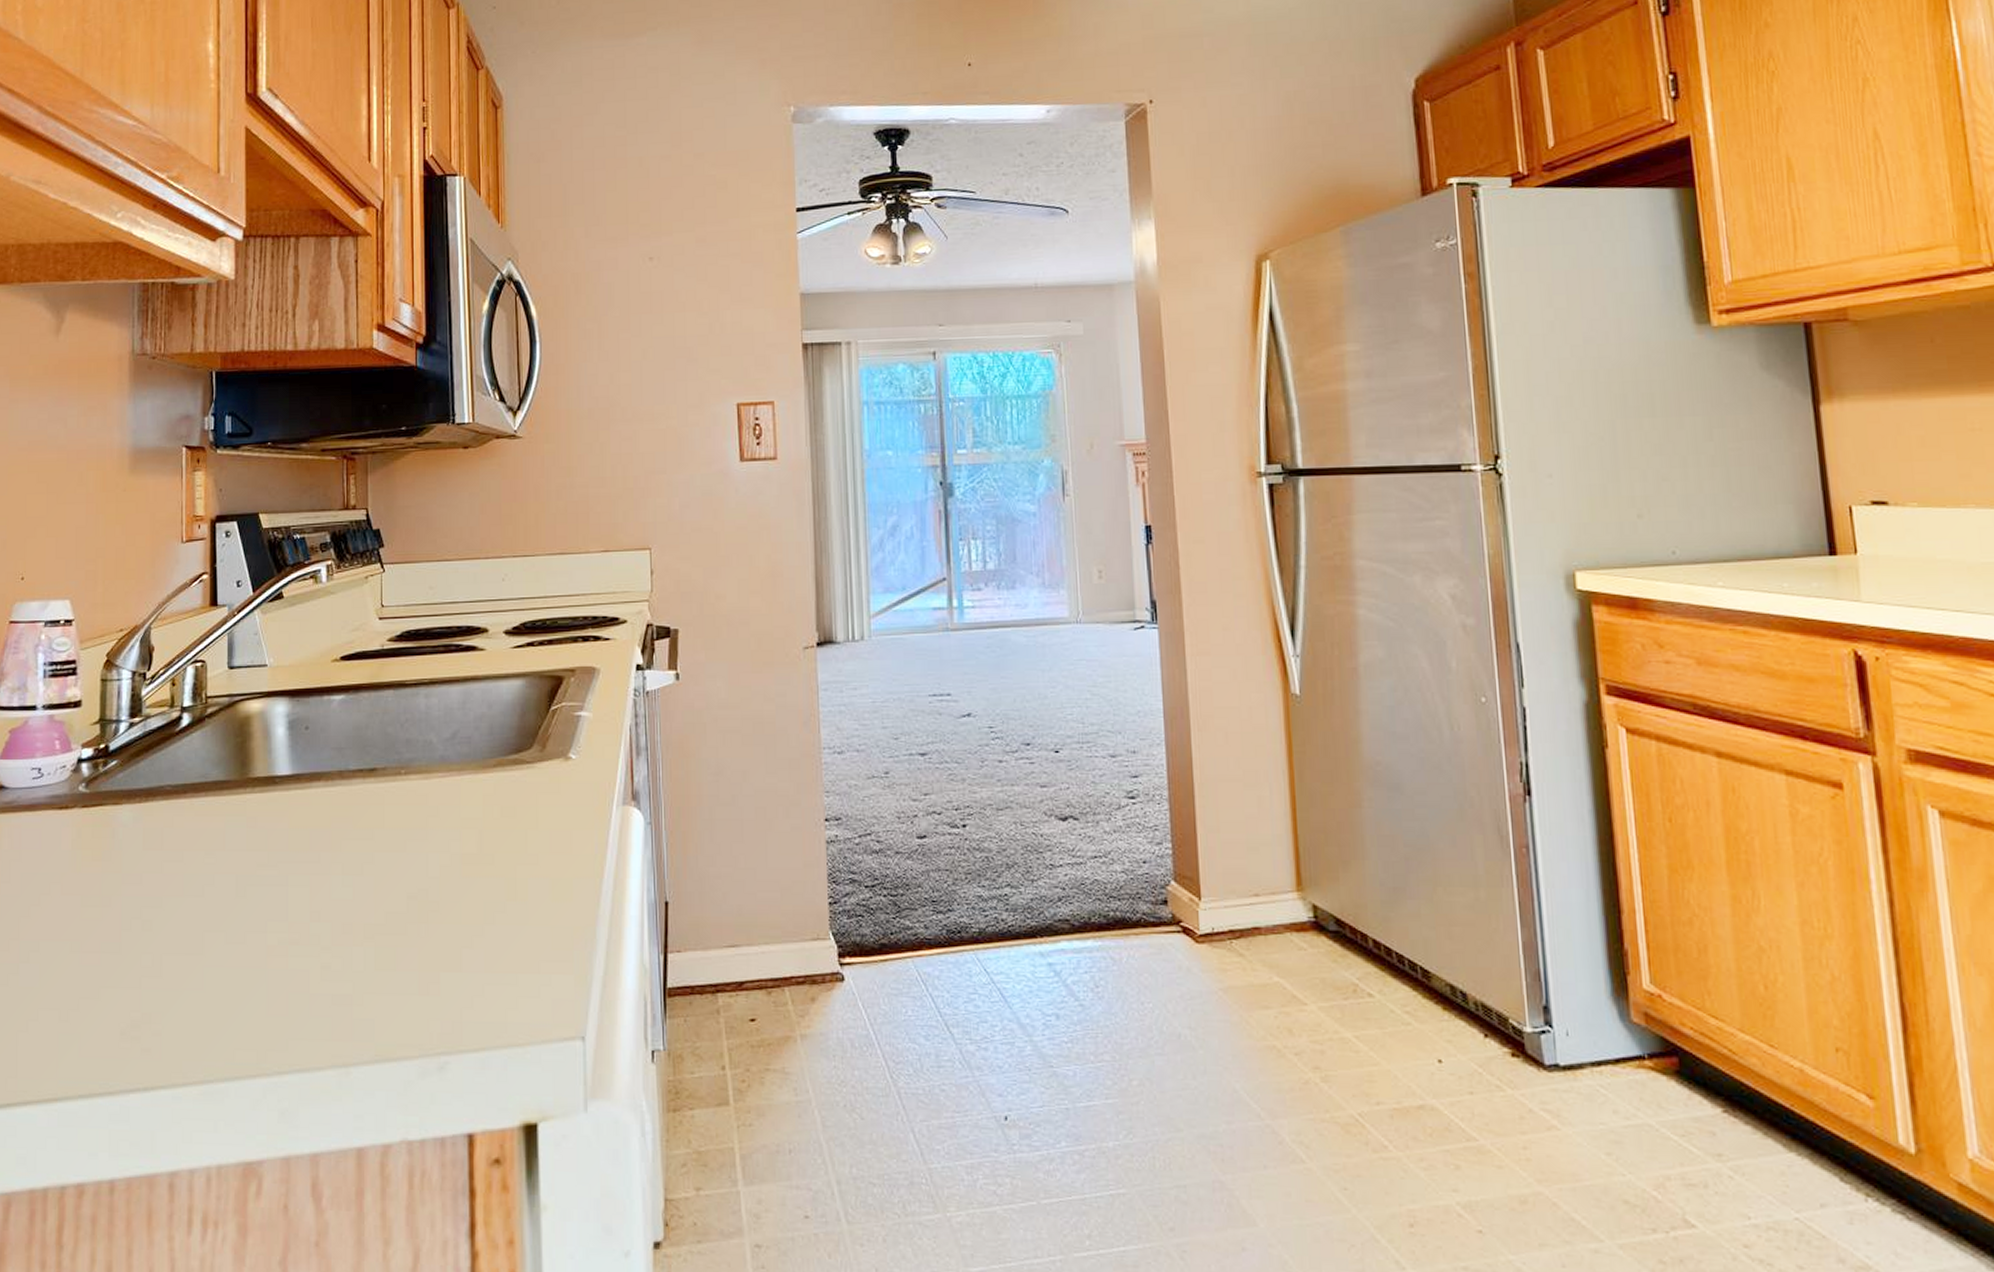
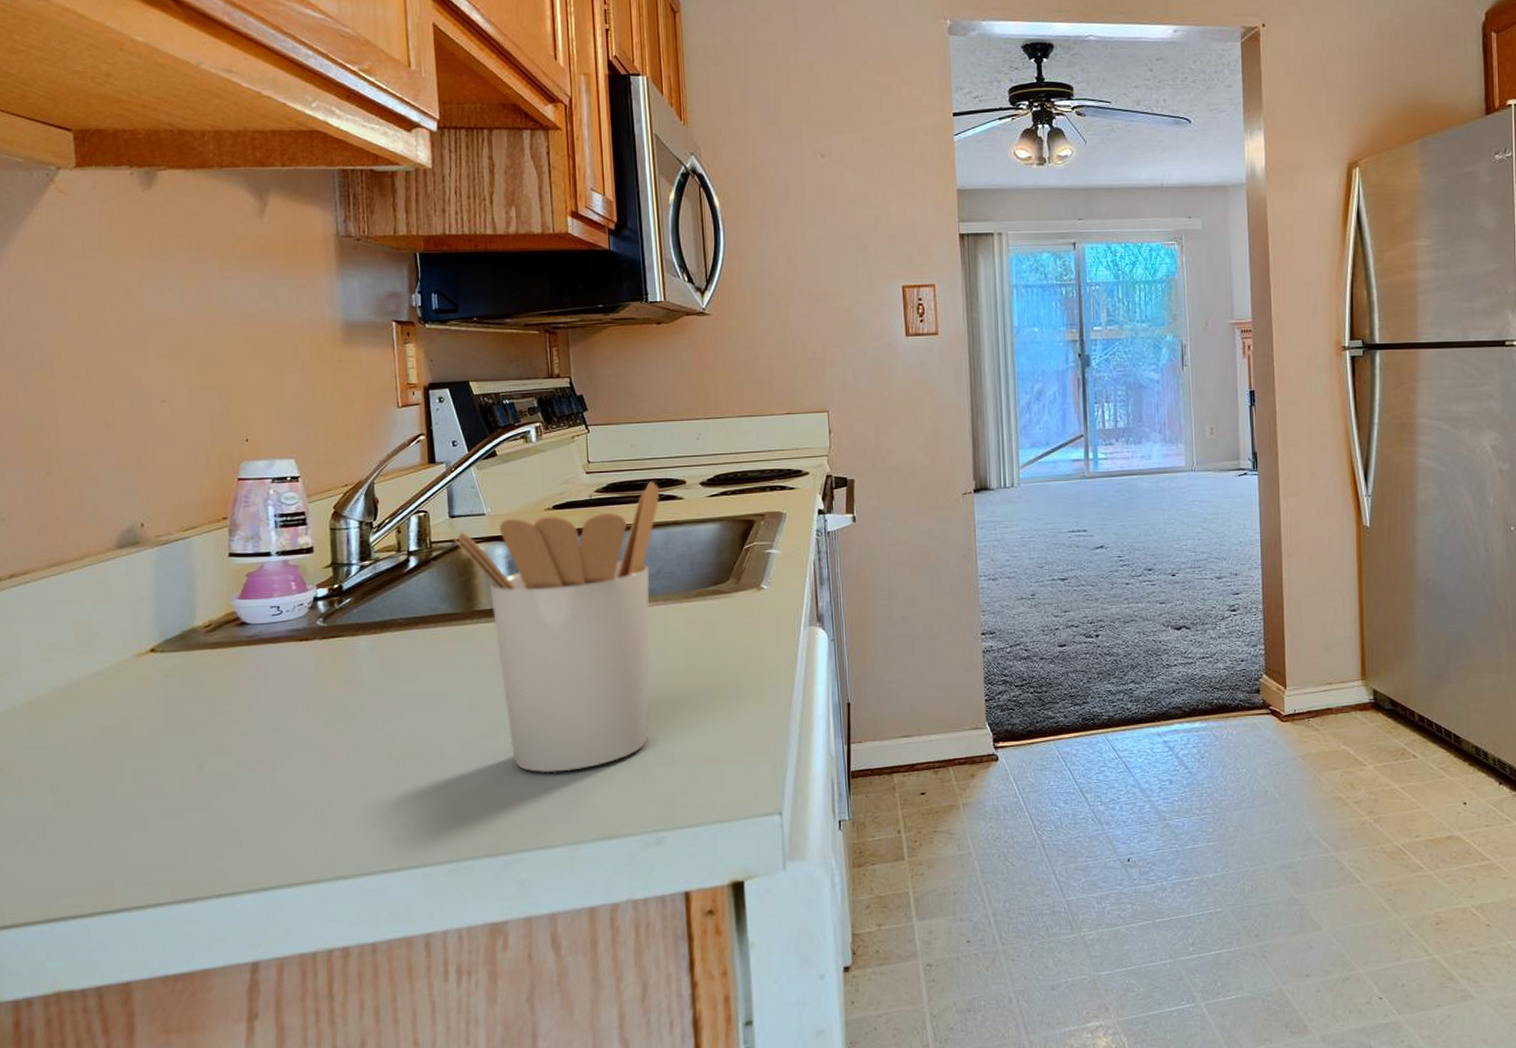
utensil holder: none [229,629,459,977] -> present [451,481,660,773]

